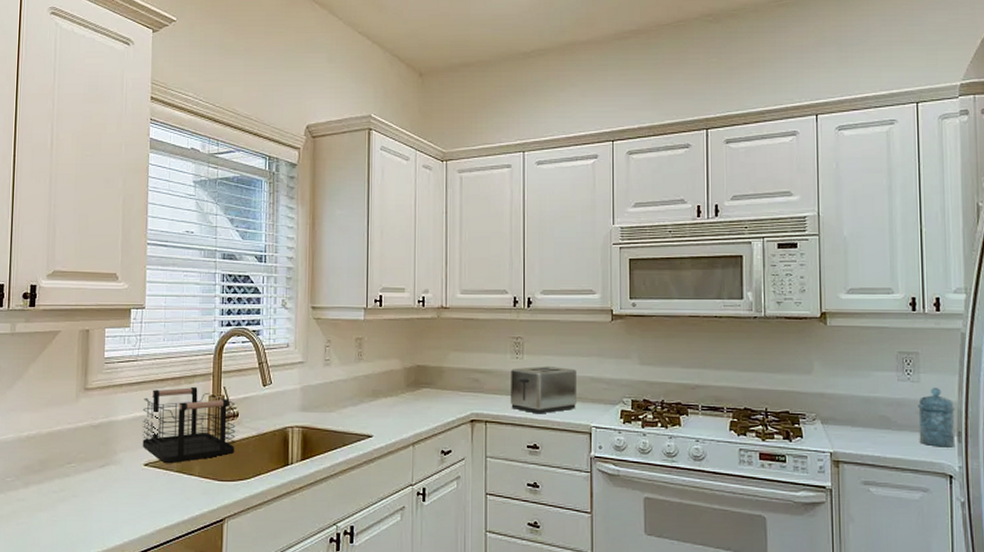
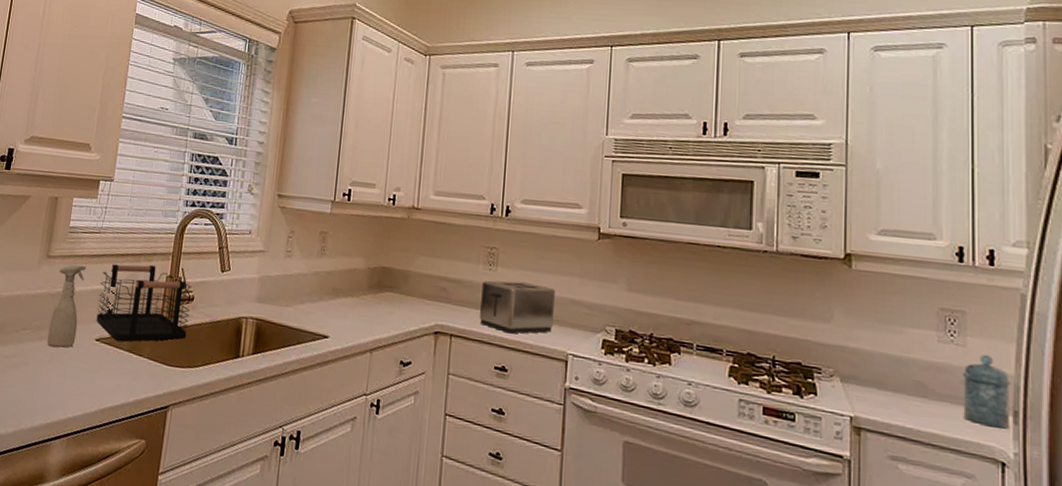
spray bottle: none [94,394,126,476] -> present [46,264,86,348]

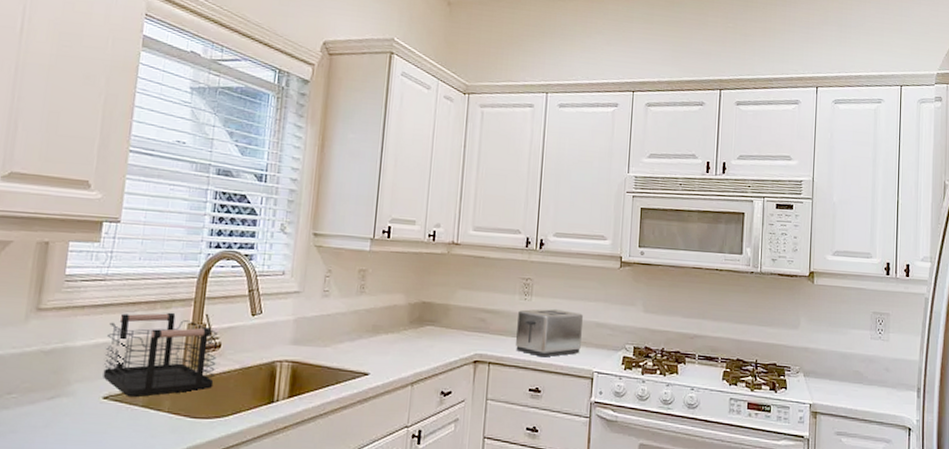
spray bottle: present [46,264,86,348] -> none [40,316,88,410]
canister: present [961,354,1012,429] -> none [885,346,917,402]

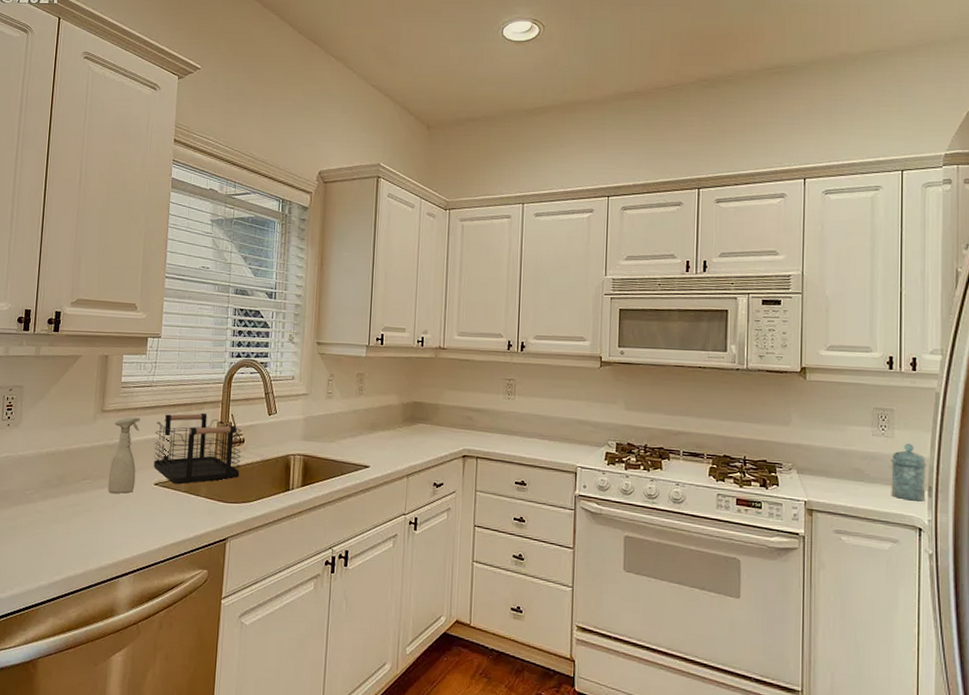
spray bottle: none [40,316,88,410] -> present [107,417,140,494]
toaster: present [516,308,583,358] -> none [501,407,565,453]
canister: none [885,346,917,402] -> present [890,443,928,502]

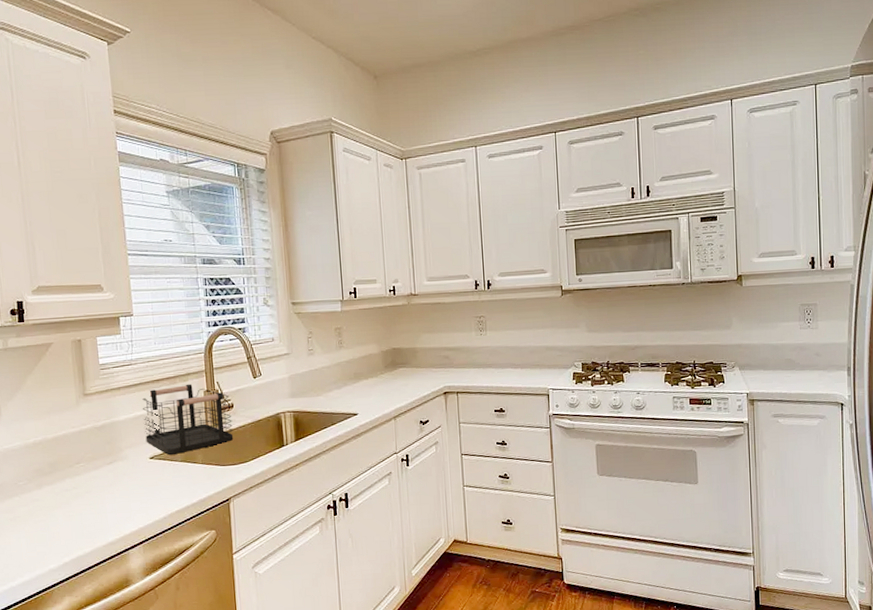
spray bottle: present [107,417,140,494] -> none [99,396,131,472]
canister: present [890,443,928,502] -> none [815,331,846,381]

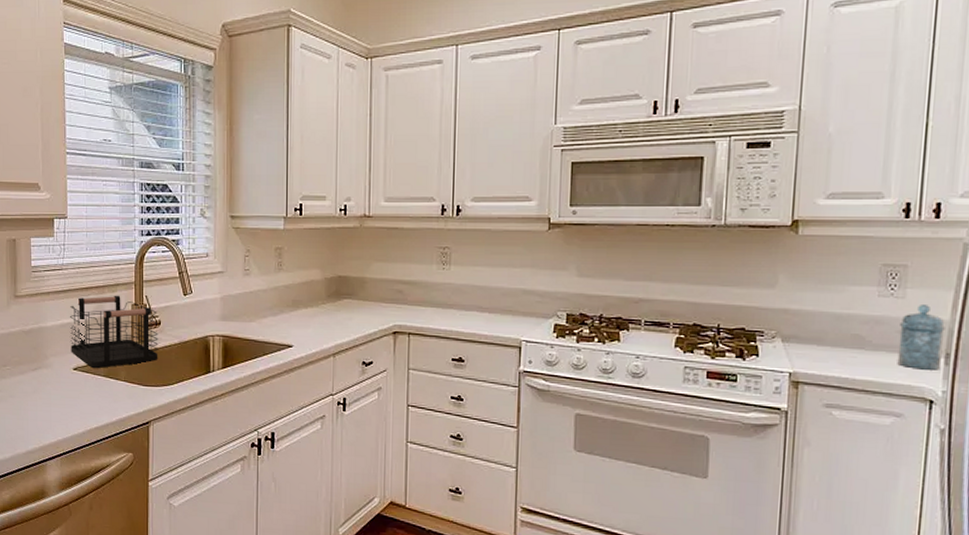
canister: none [815,331,846,381] -> present [897,303,947,370]

